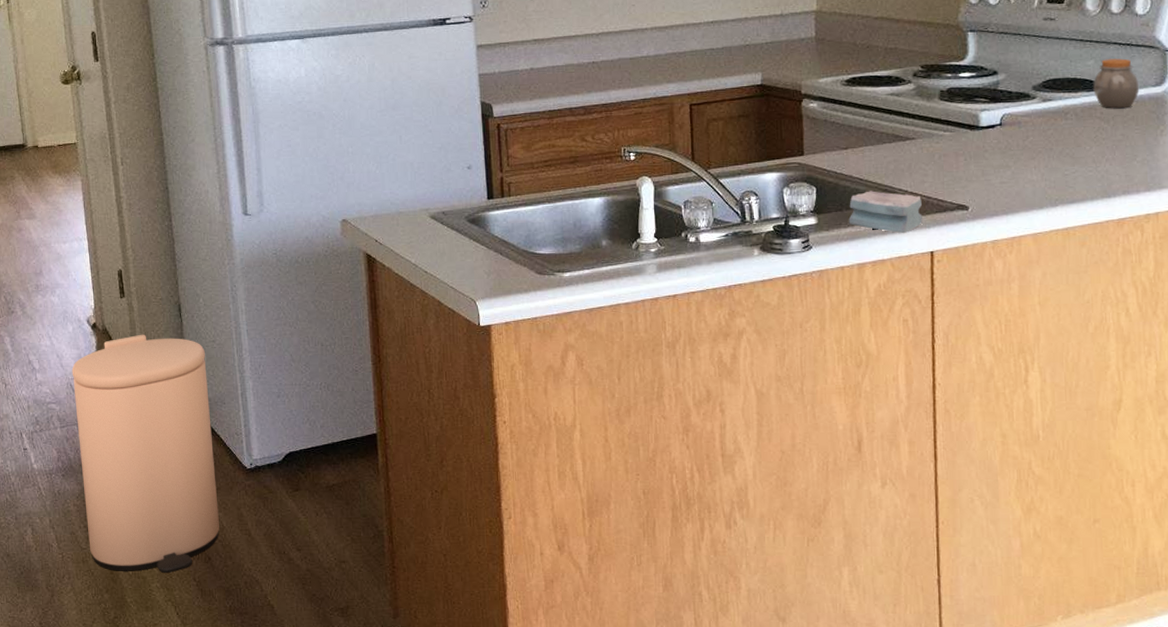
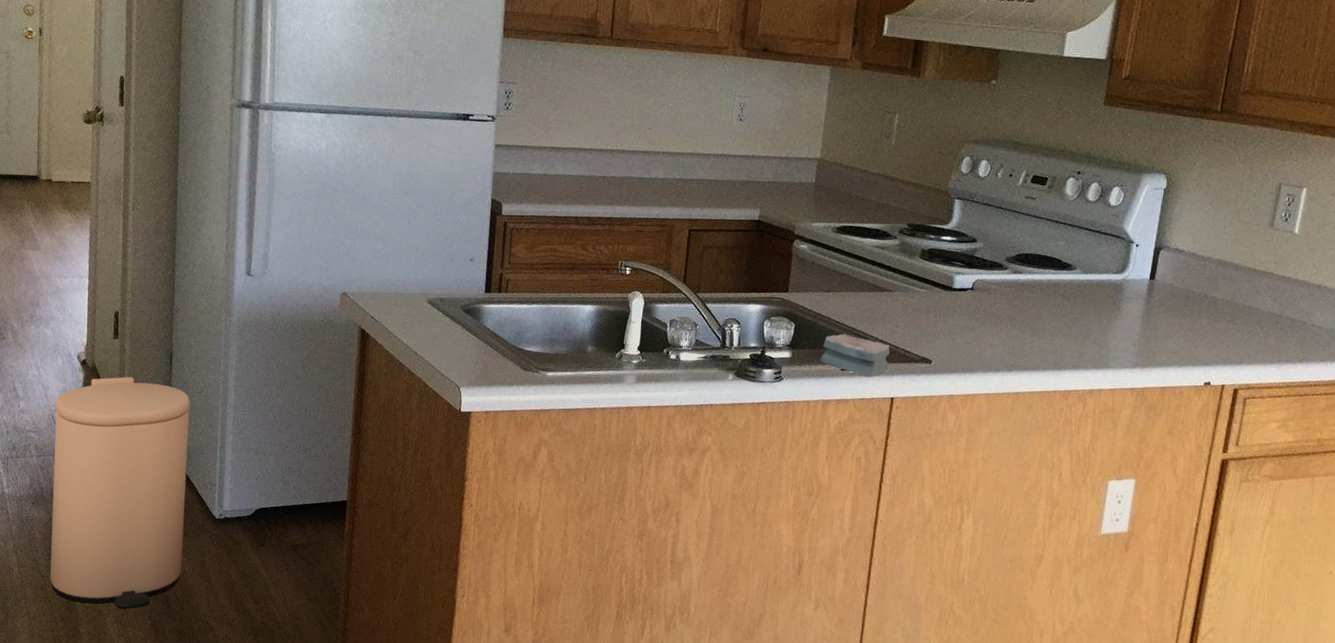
jar: present [1093,58,1140,108] -> none [1060,242,1103,289]

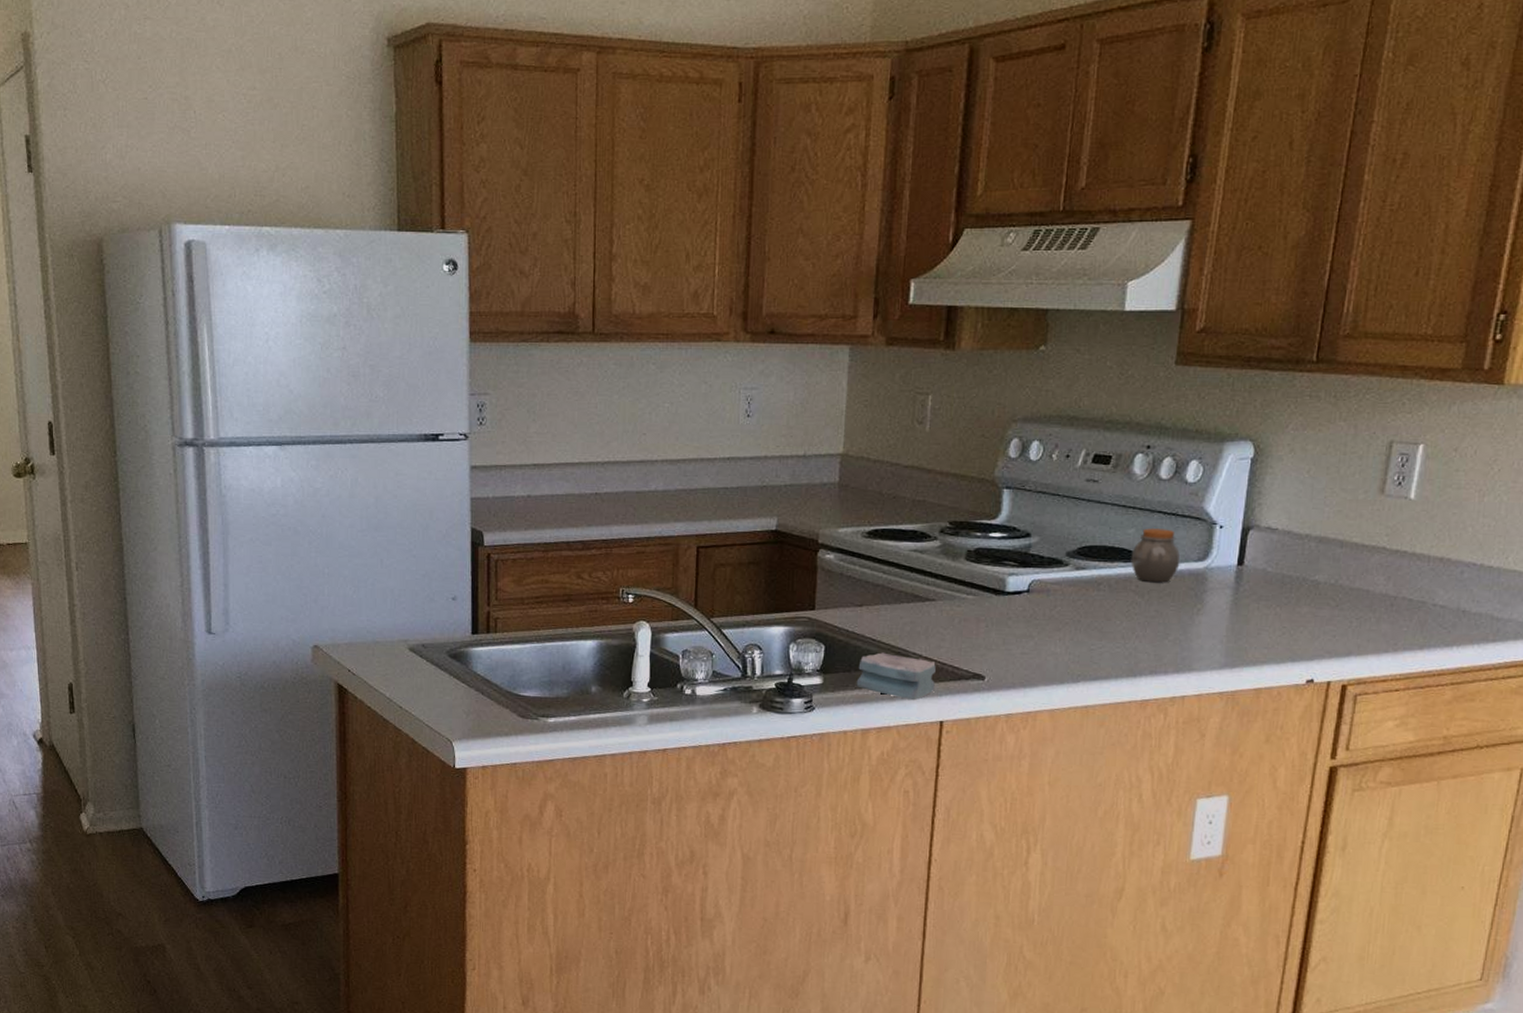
pedal bin: present [50,376,190,610] -> none [15,753,167,1004]
jar: none [1060,242,1103,289] -> present [1131,528,1181,582]

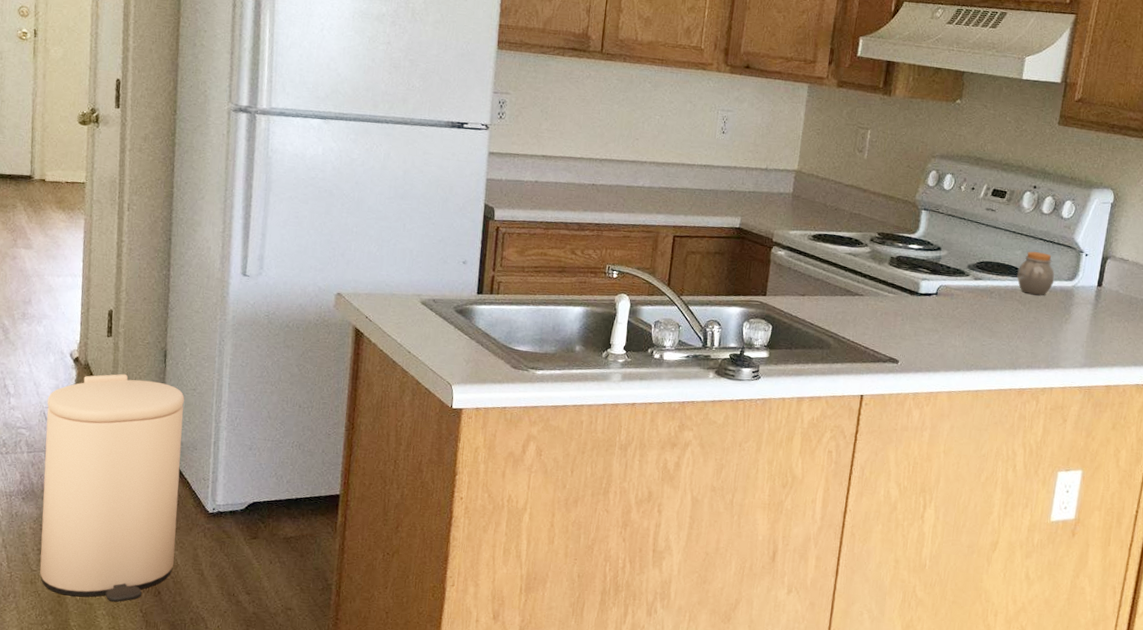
pedal bin: none [15,753,167,1004] -> present [39,373,184,603]
sponge: present [856,652,936,701] -> none [795,335,860,377]

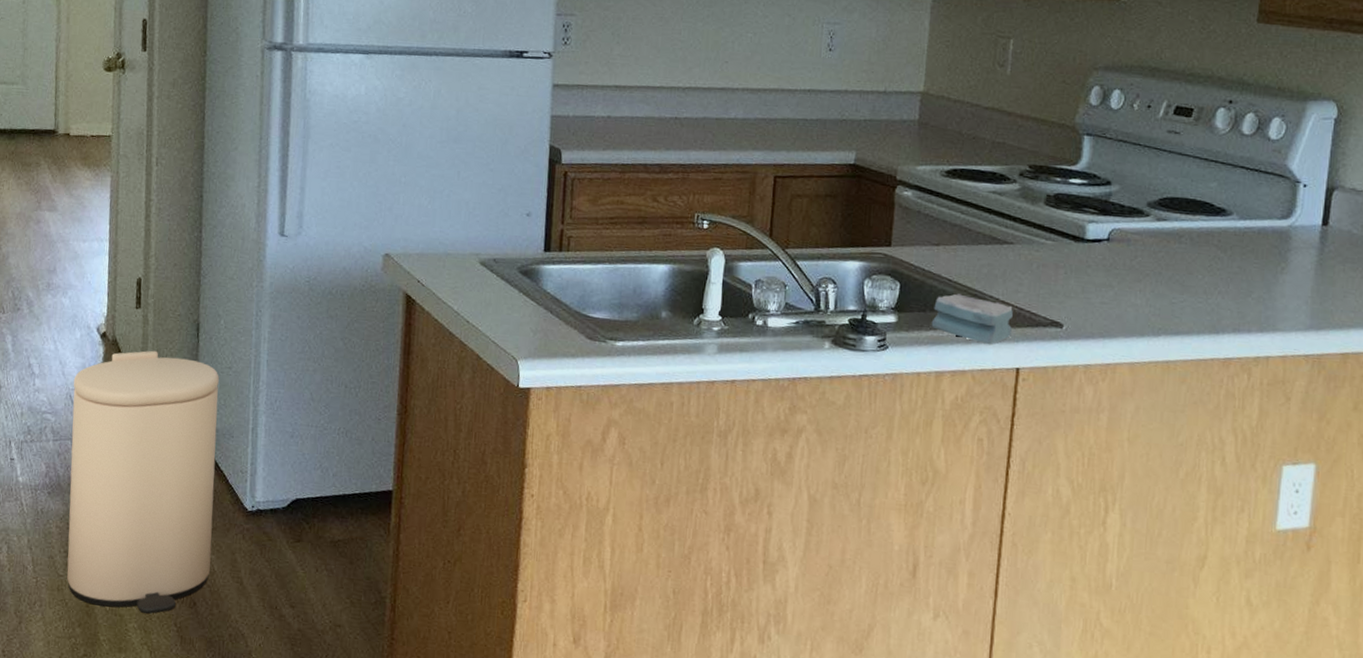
sponge: none [795,335,860,377] -> present [931,293,1013,345]
jar: present [1017,251,1055,295] -> none [1213,183,1264,238]

